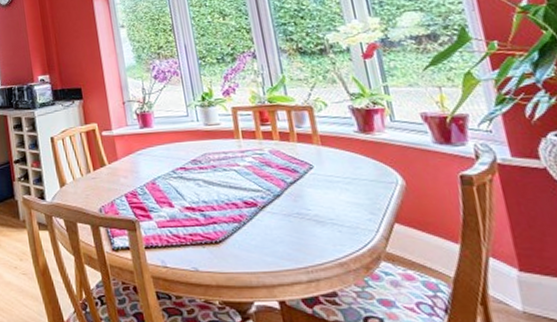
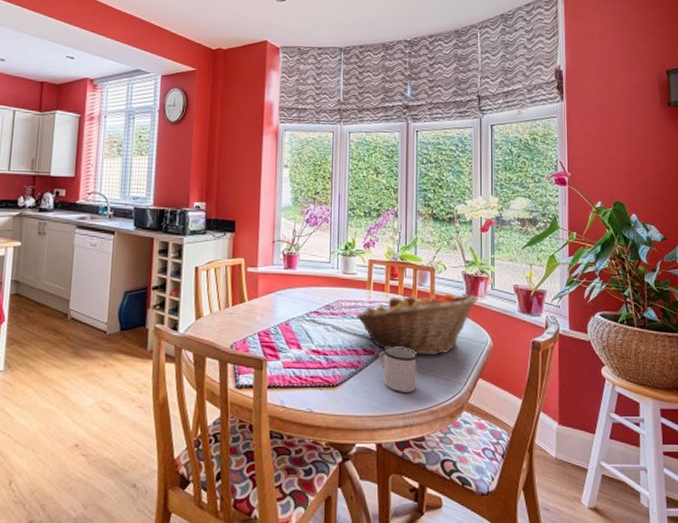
fruit basket: none [229,130,375,203] -> present [357,293,477,356]
mug: none [262,196,315,245] -> present [378,346,417,392]

